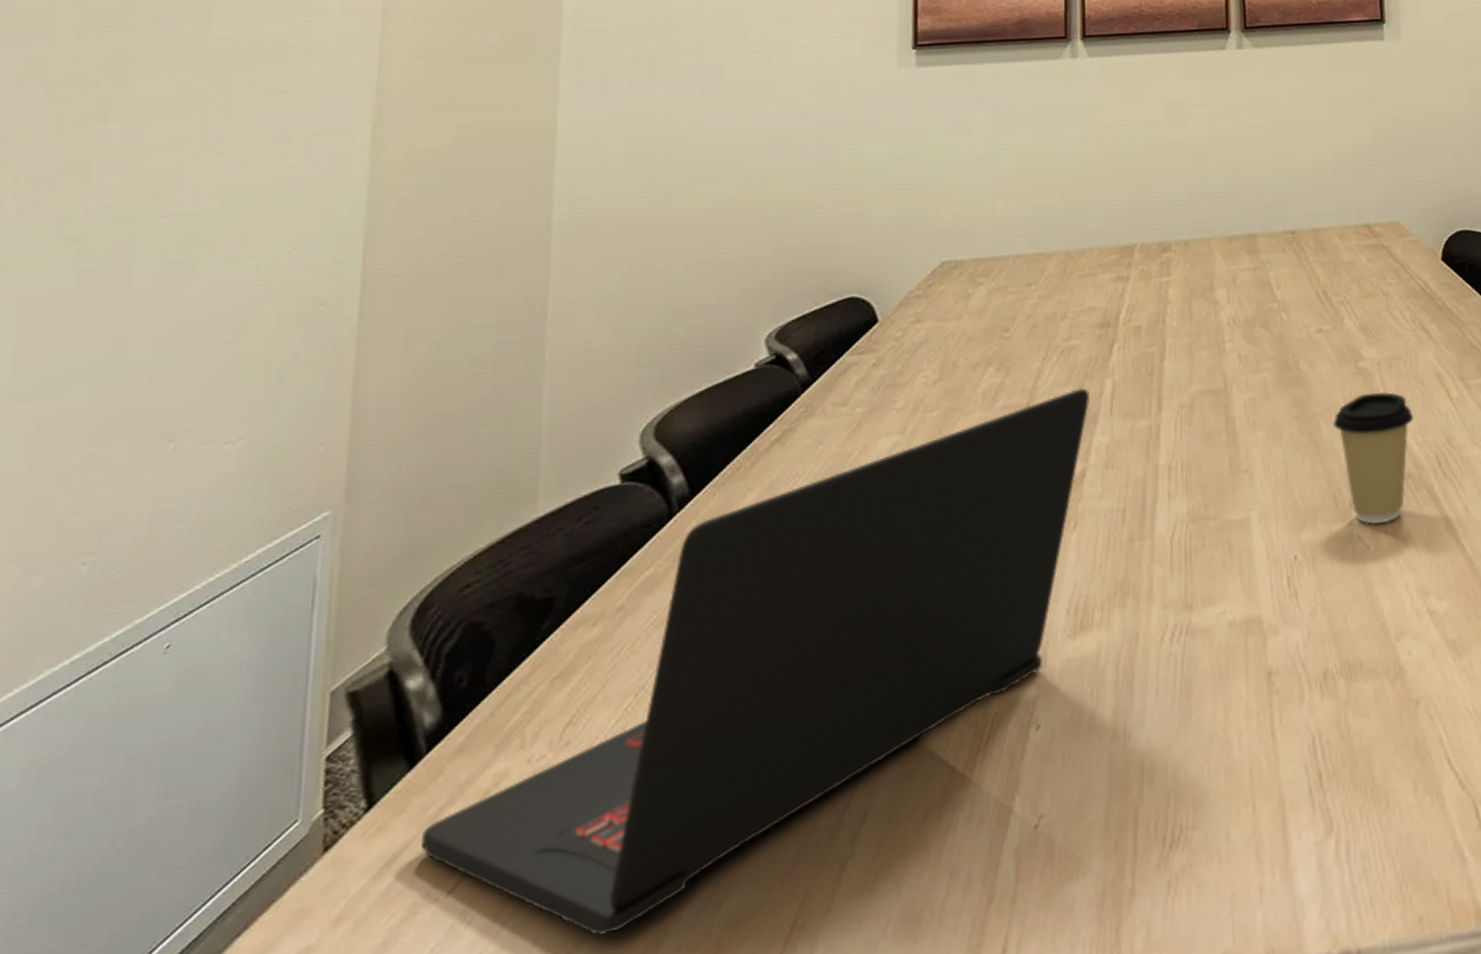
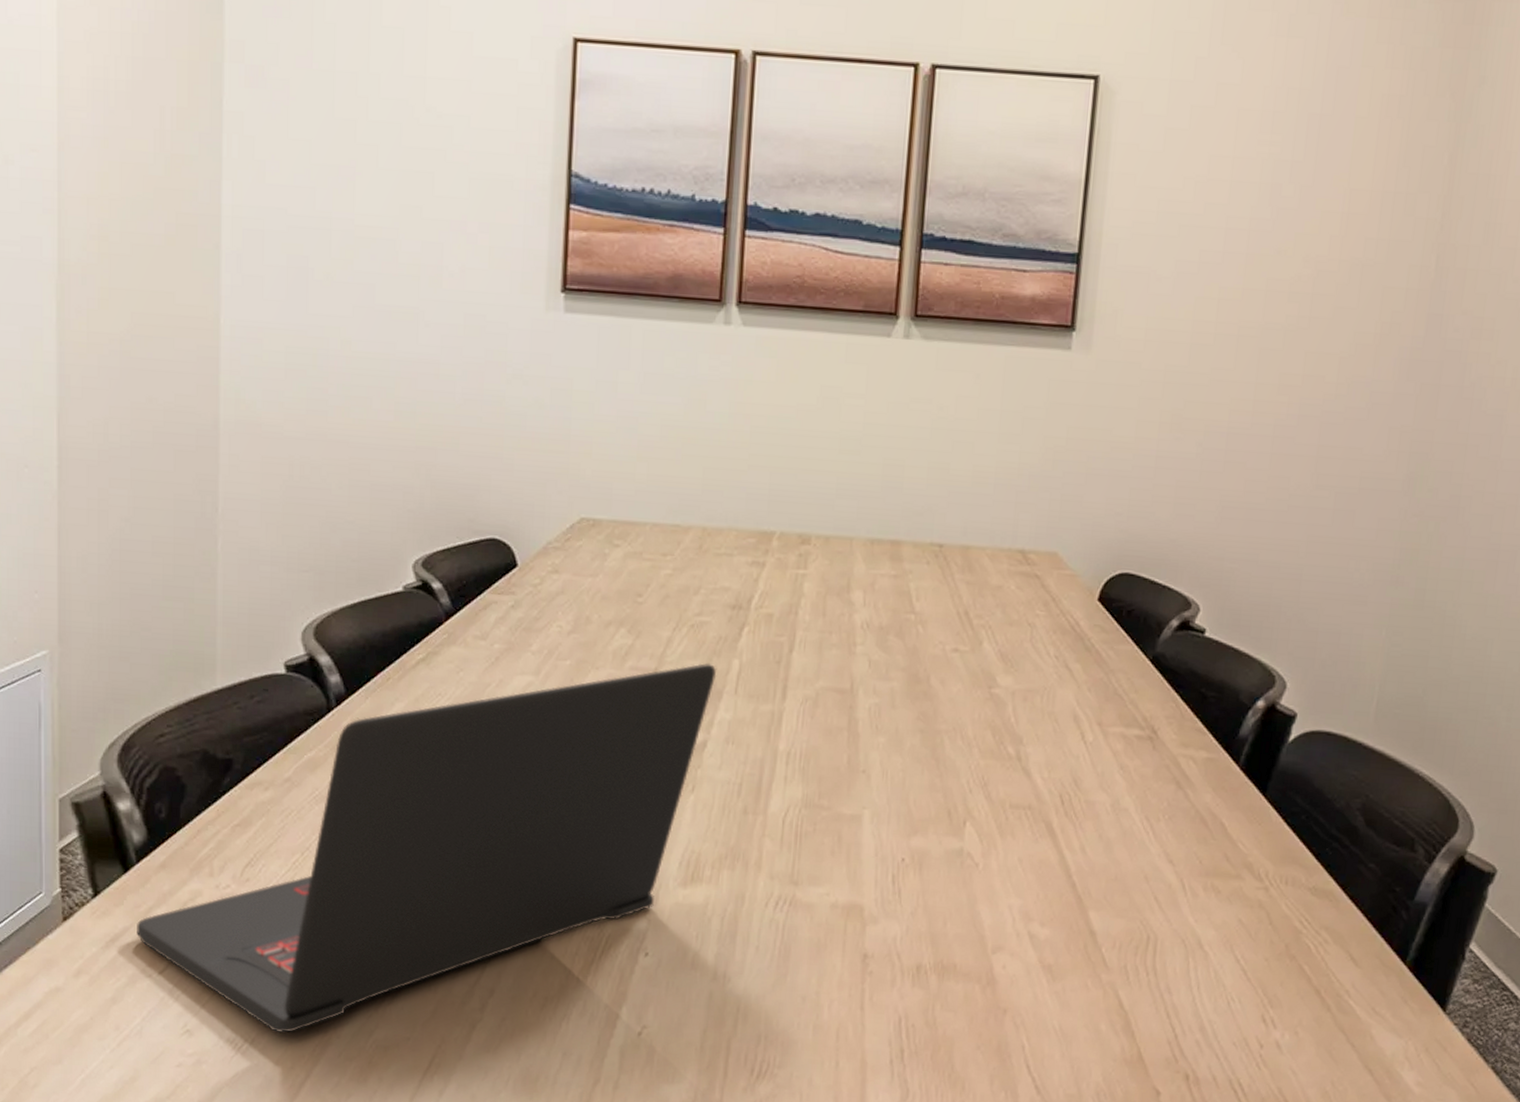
coffee cup: present [1333,391,1414,525] -> none [958,720,1043,847]

